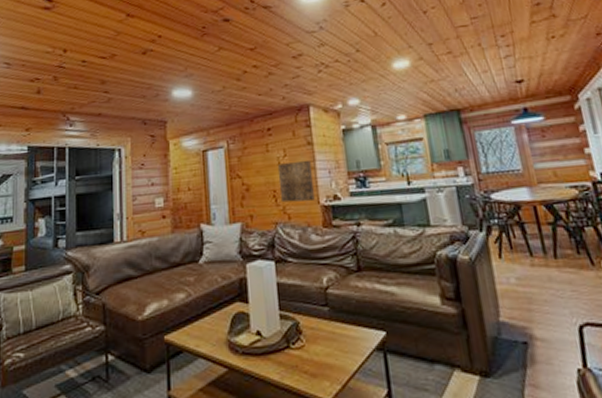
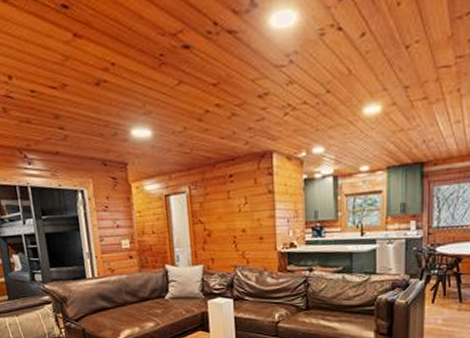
wall art: present [277,159,315,203] -> none [238,208,272,248]

